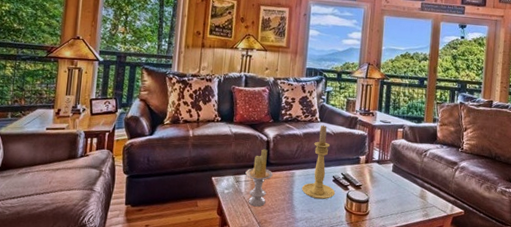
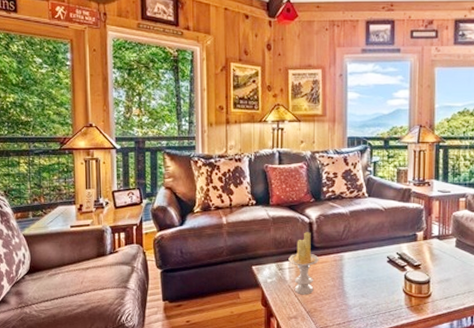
candle holder: present [301,125,336,200] -> none [352,200,391,283]

